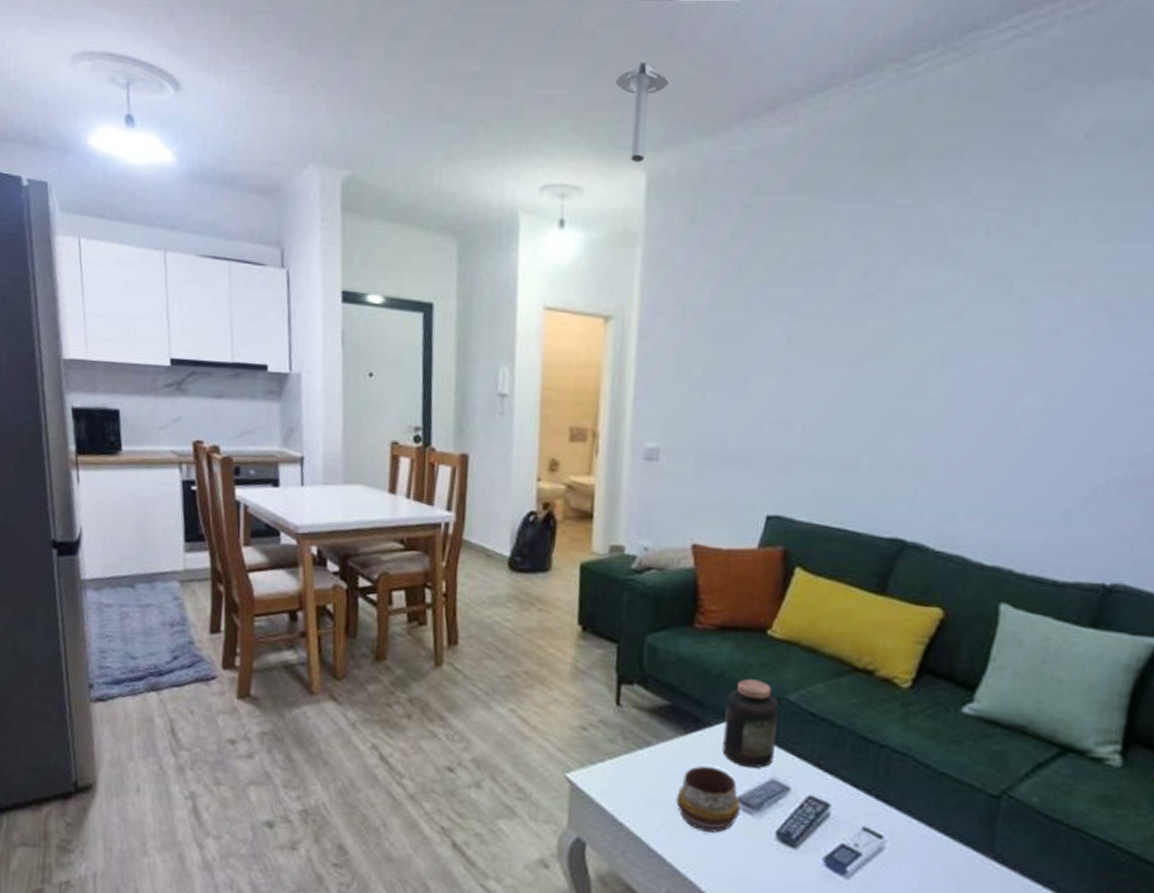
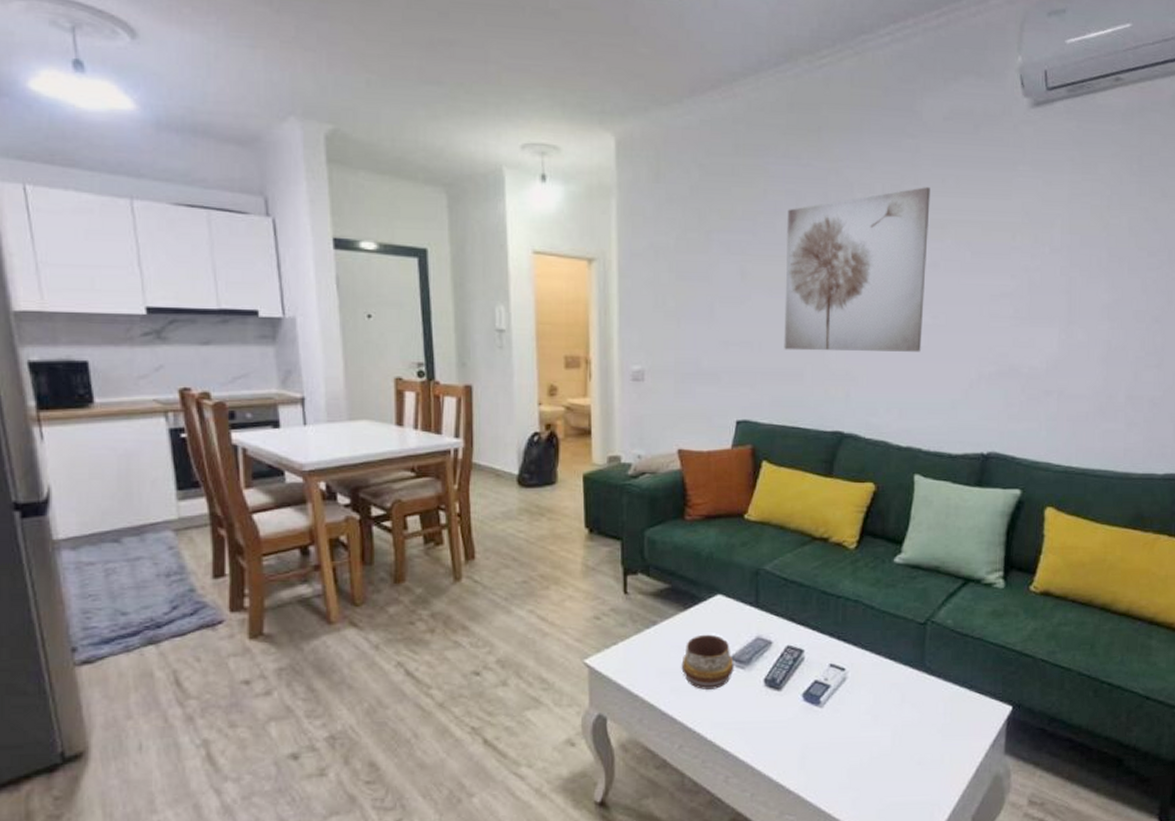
ceiling light: present [615,63,669,162] -> none [581,41,628,127]
jar: present [722,678,779,769] -> none [716,557,758,631]
wall art: none [835,227,1056,444] -> present [784,187,930,352]

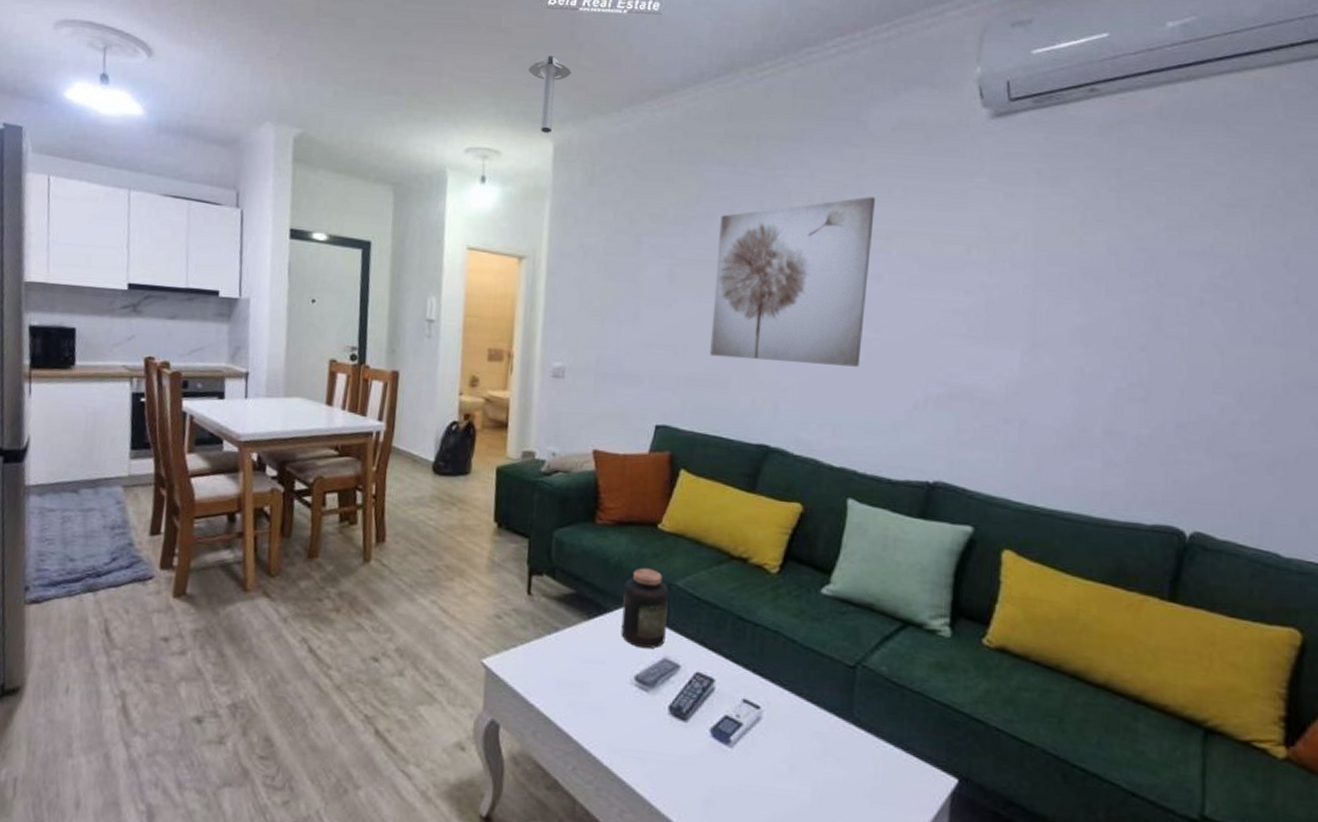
ceiling light: none [581,41,628,127] -> present [528,56,571,133]
decorative bowl: present [681,634,734,690] -> none [581,648,638,710]
jar: none [716,557,758,631] -> present [621,567,669,649]

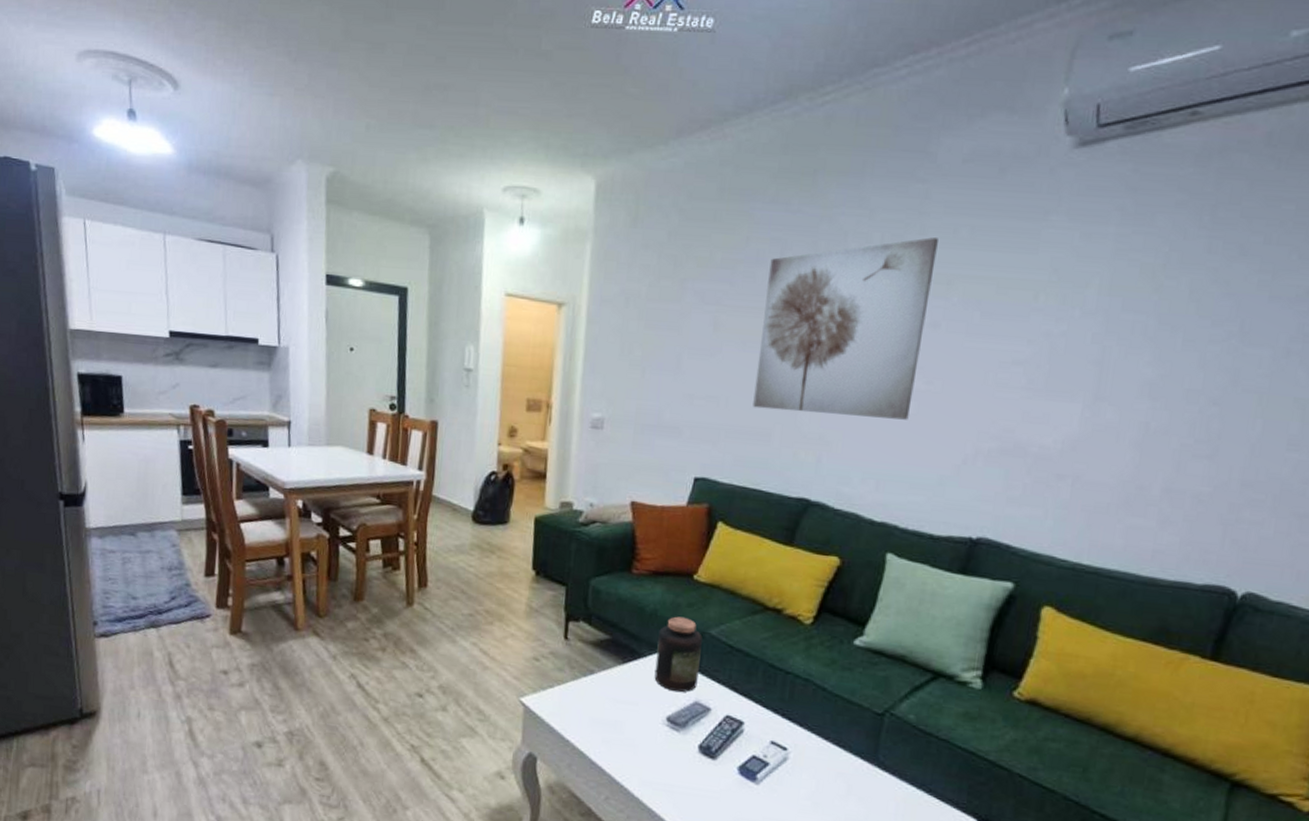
ceiling light: present [528,56,571,133] -> none [569,82,616,169]

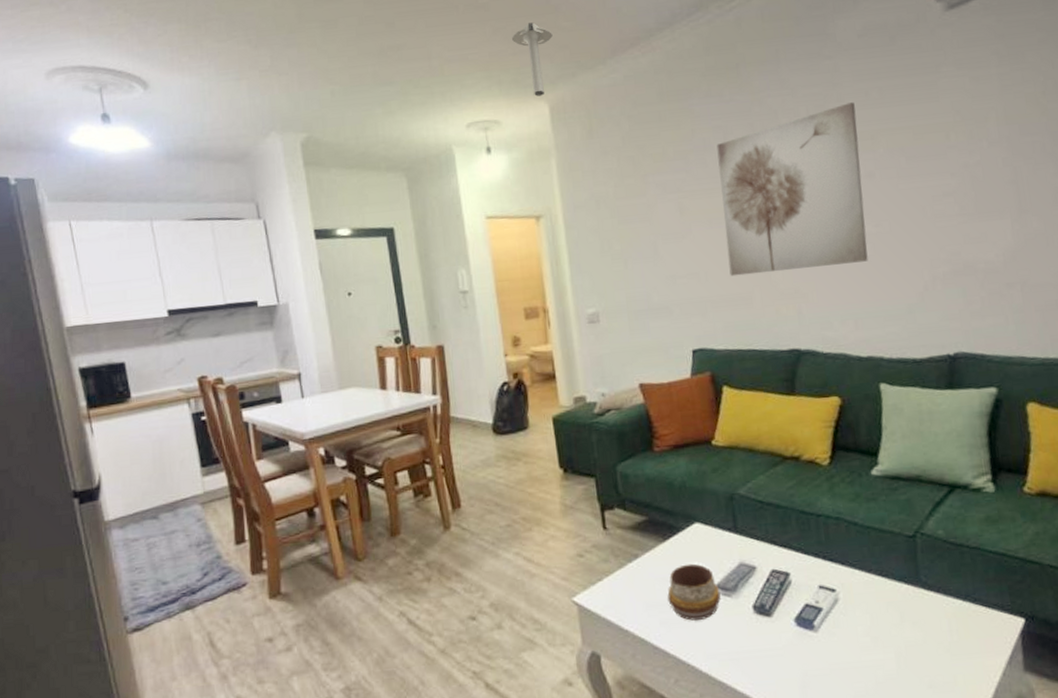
ceiling light: none [569,82,616,169] -> present [511,22,553,97]
decorative bowl: none [614,690,669,748] -> present [667,563,721,621]
jar: present [654,616,703,693] -> none [691,483,738,558]

